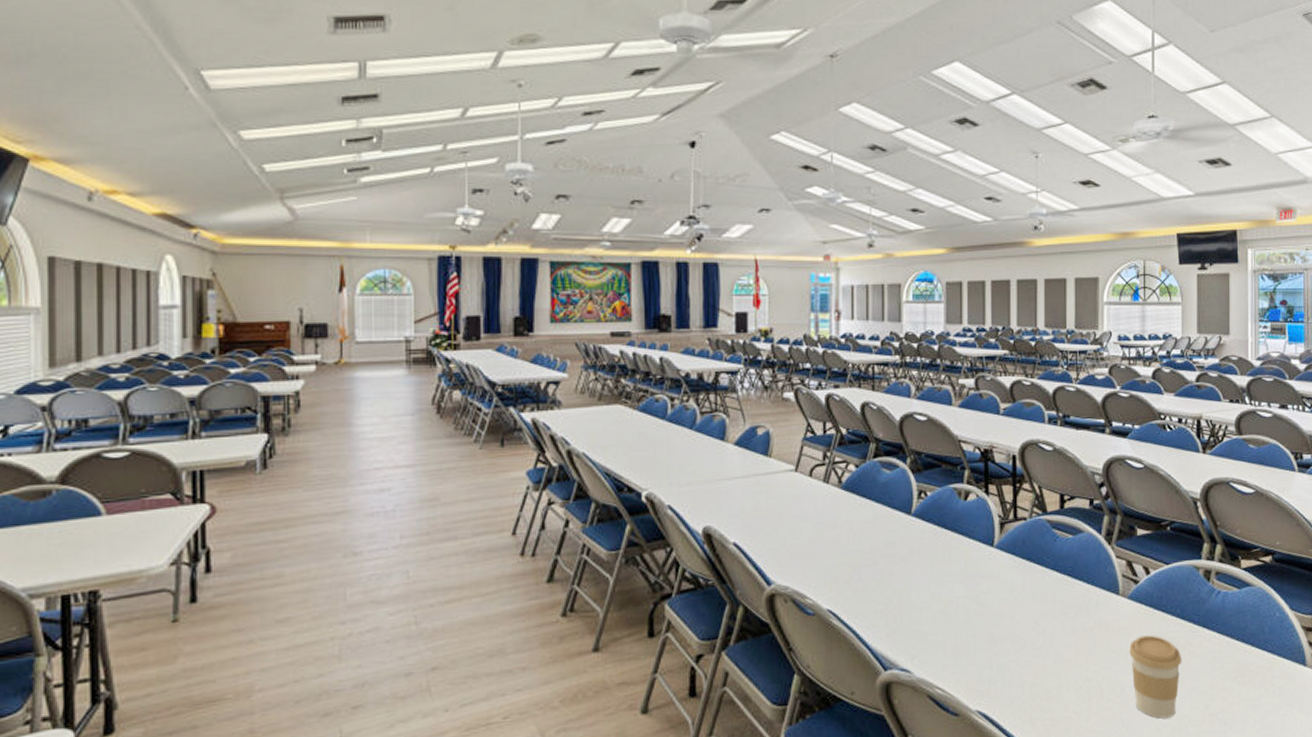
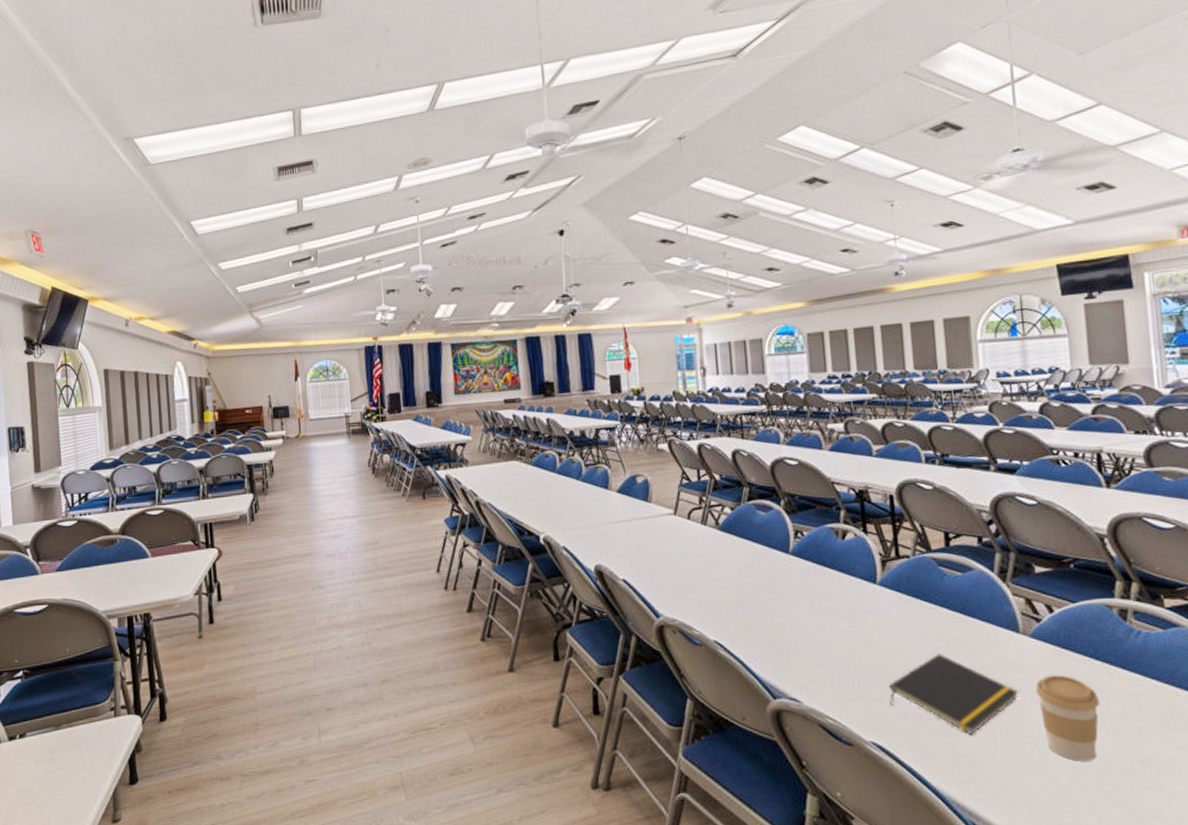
notepad: none [997,617,1114,699] -> present [889,654,1018,736]

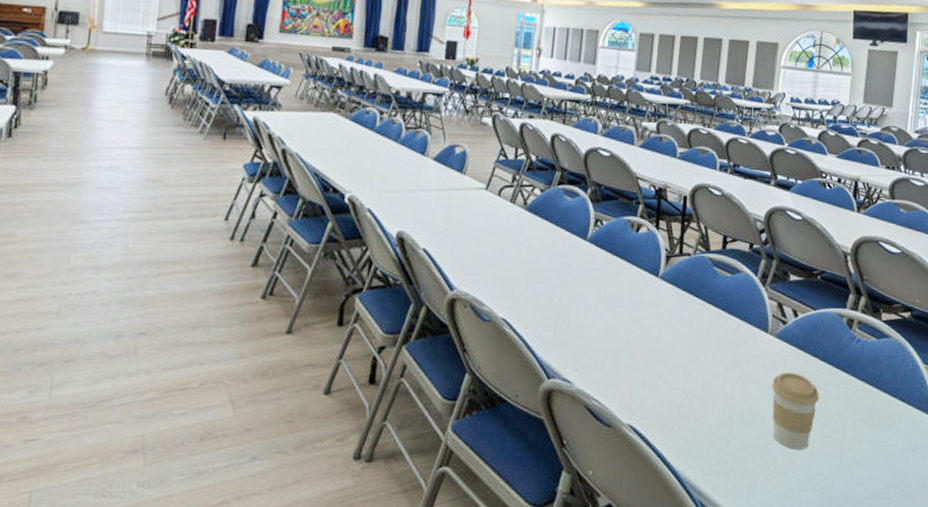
notepad: present [889,654,1018,736] -> none [650,346,758,423]

